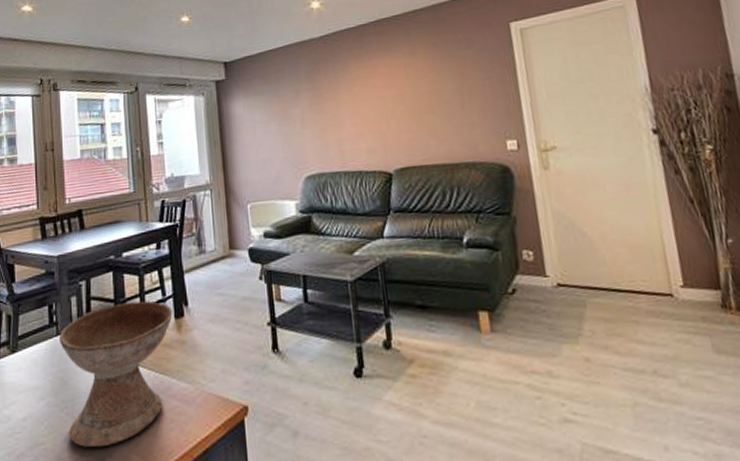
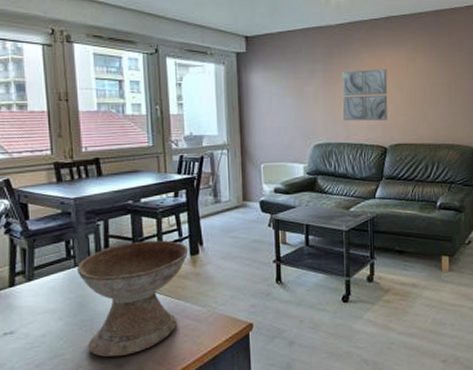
wall art: none [331,78,389,145] -> present [342,68,388,121]

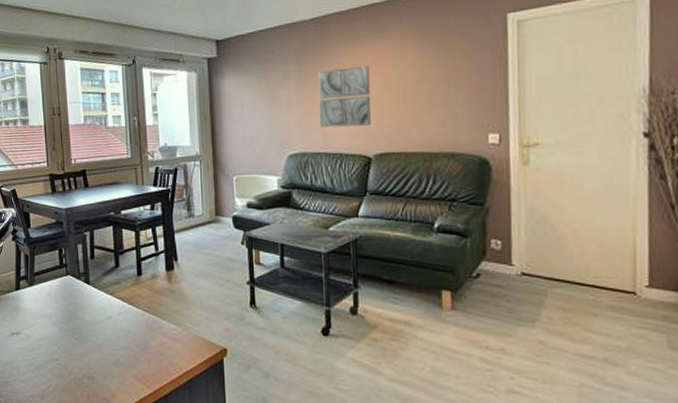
ceramic bowl: present [77,240,189,357] -> none [69,253,165,367]

